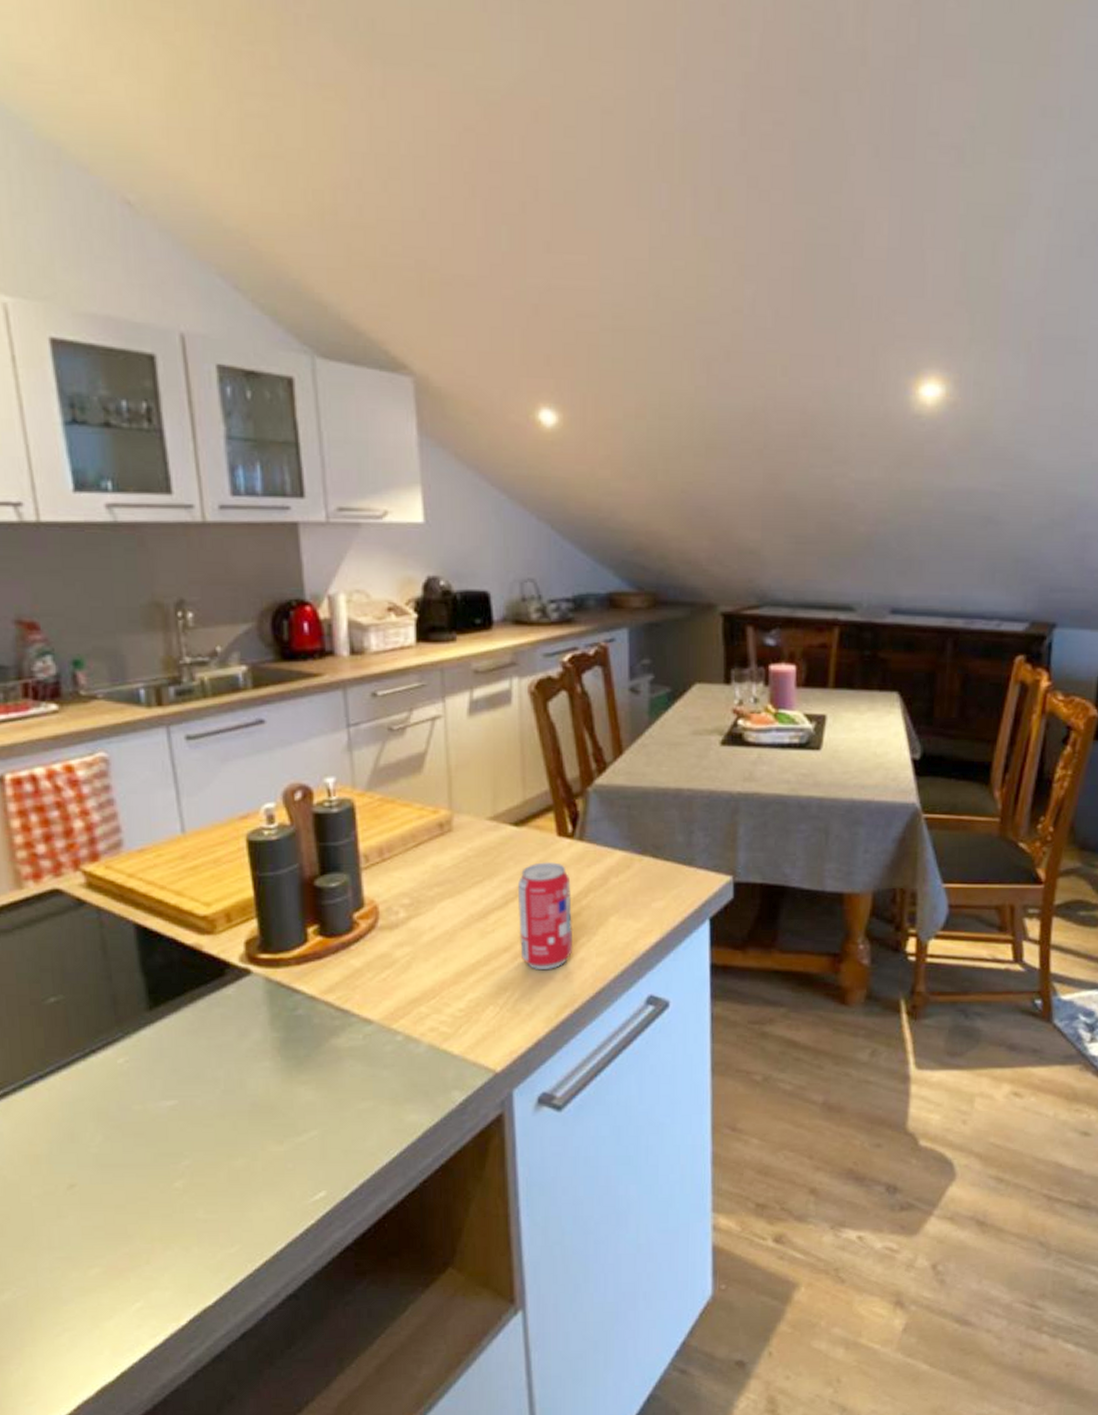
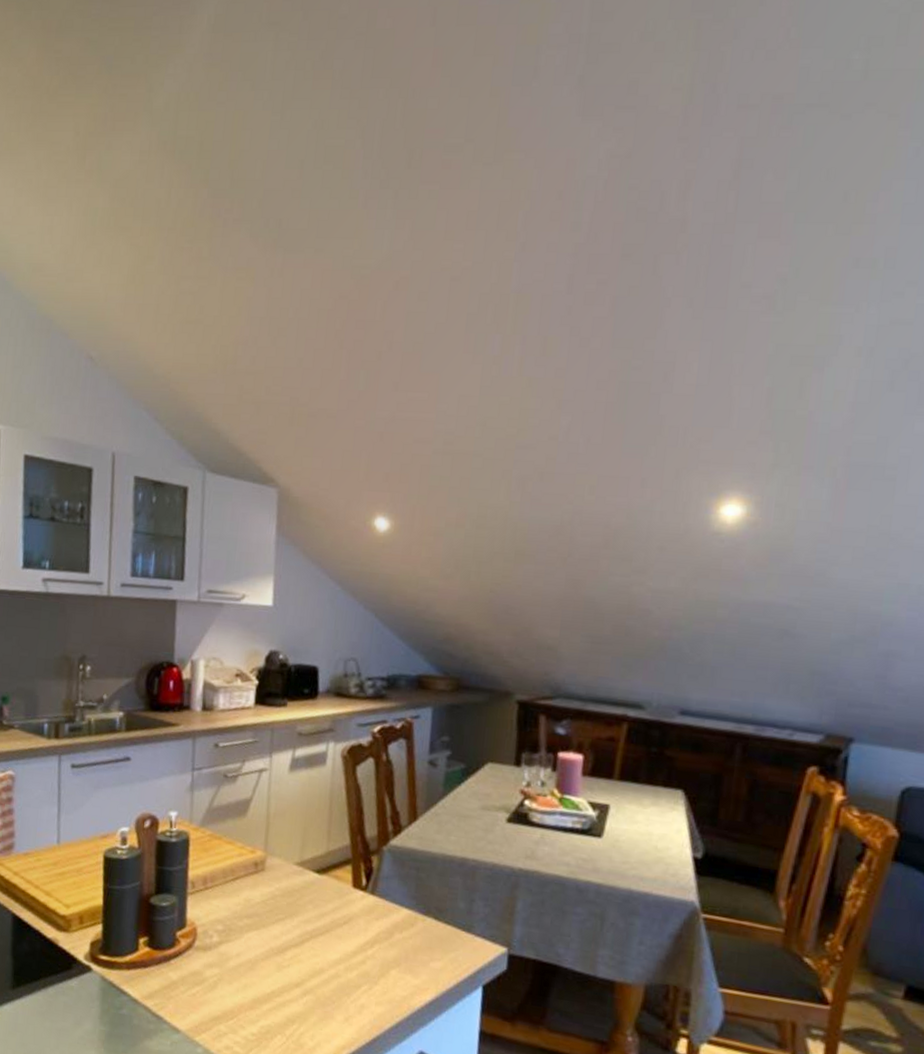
beverage can: present [518,862,572,969] -> none [309,909,360,1010]

